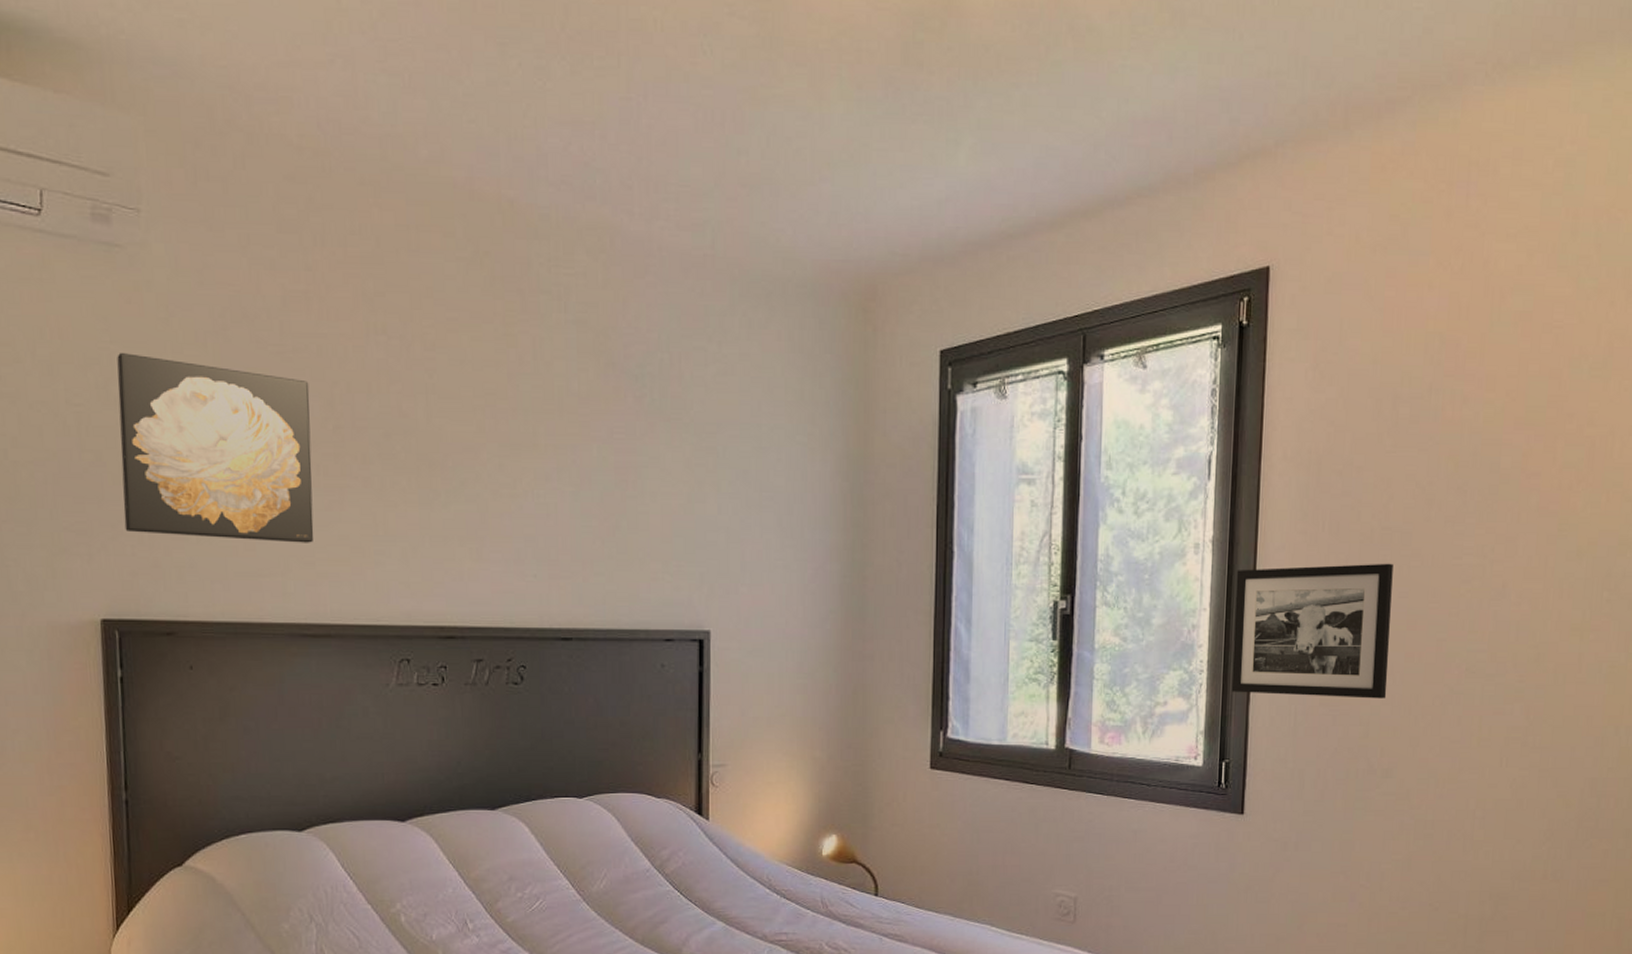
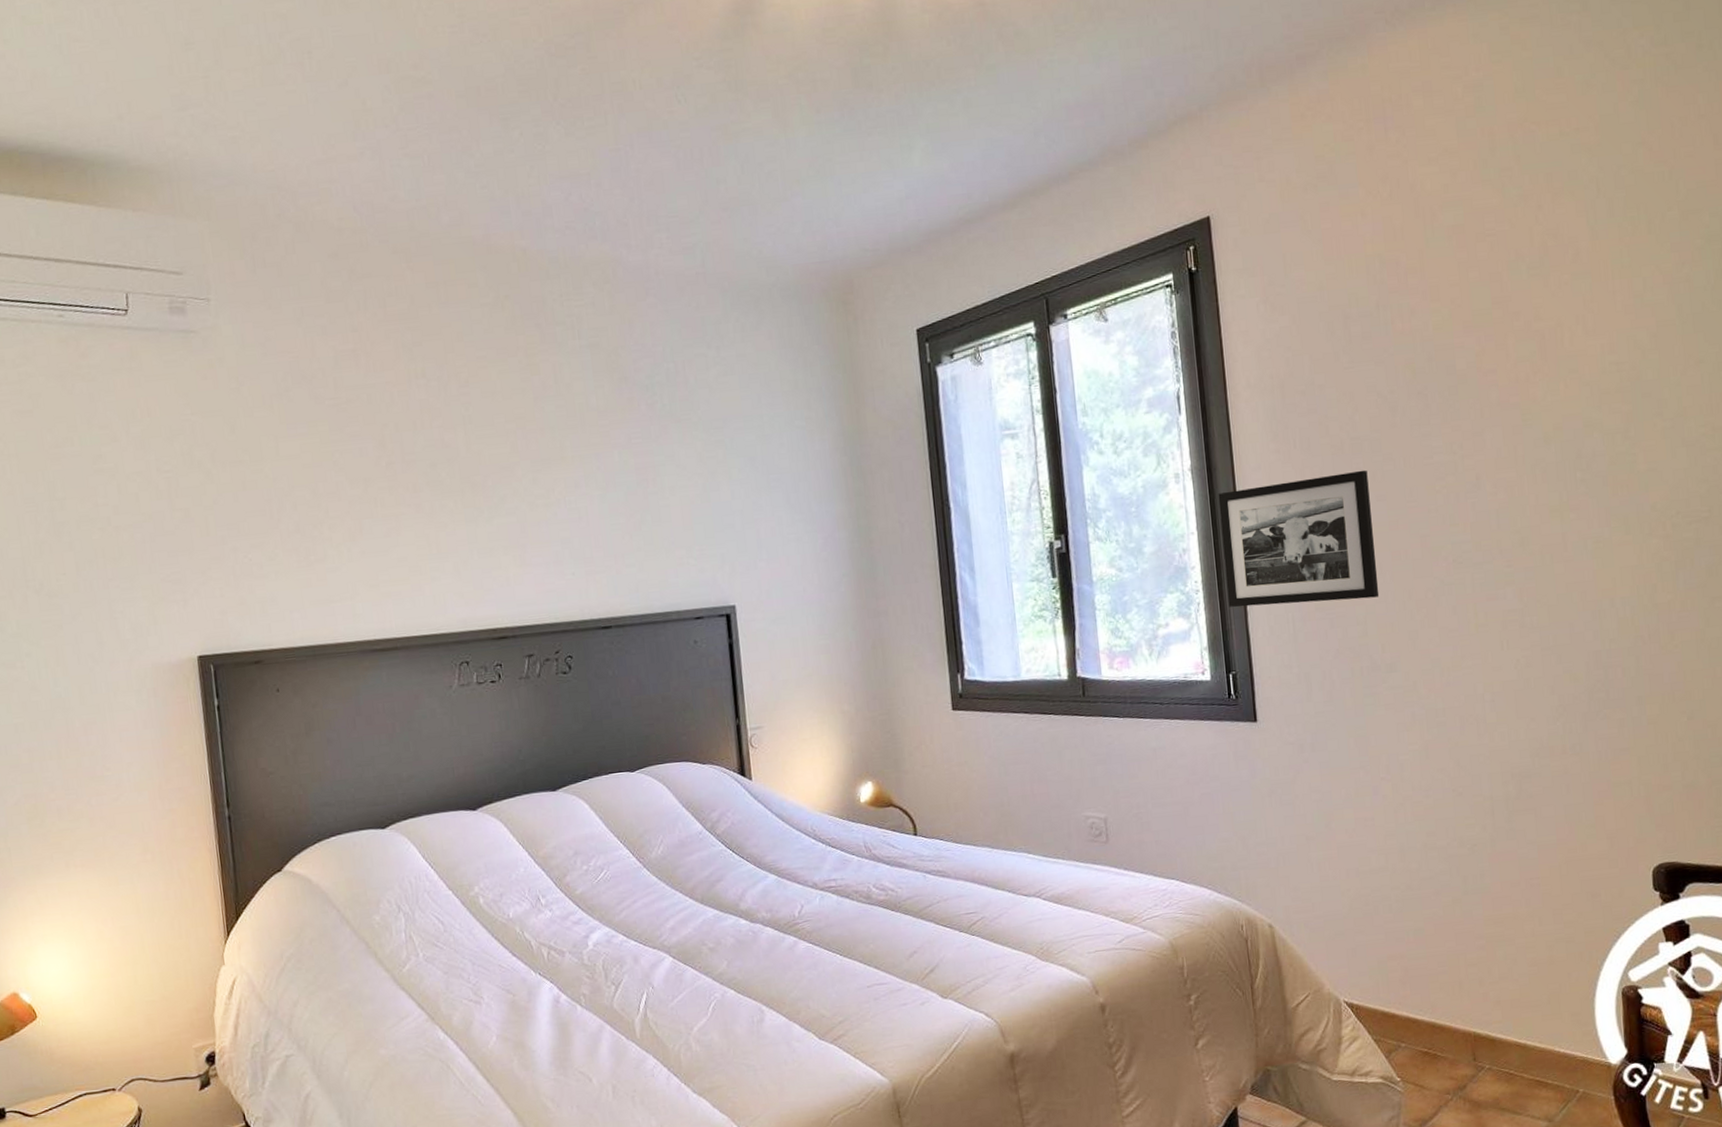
wall art: present [117,353,314,543] -> none [198,421,376,577]

